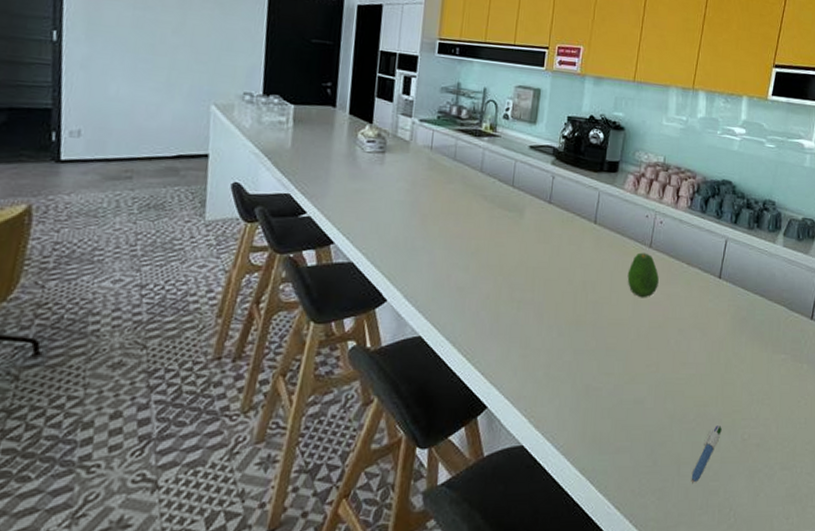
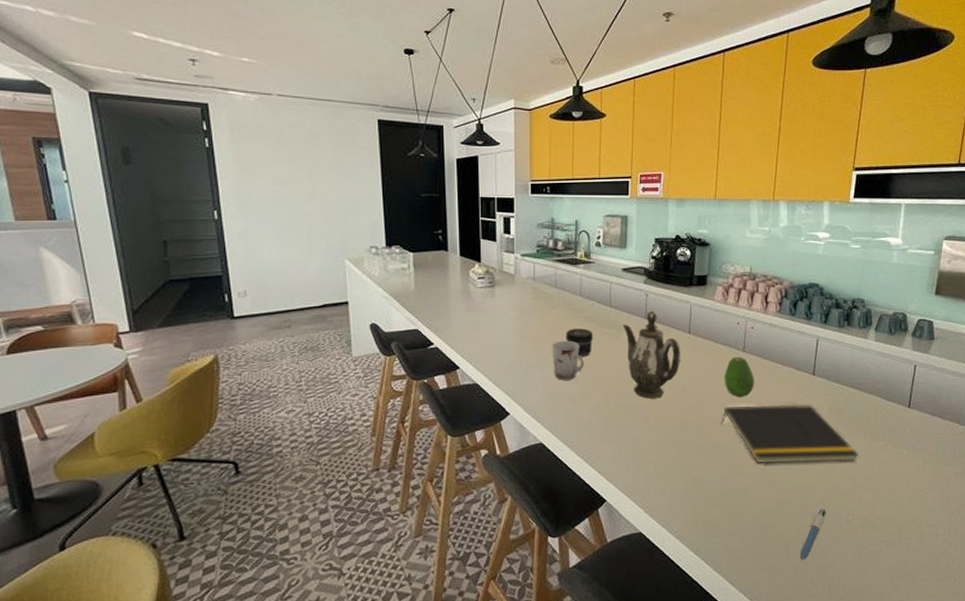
cup: none [442,220,478,266] -> present [552,340,584,380]
jar: none [460,208,491,241] -> present [566,328,594,357]
teapot: none [524,195,585,293] -> present [622,311,681,399]
notepad: none [620,307,759,374] -> present [721,404,859,464]

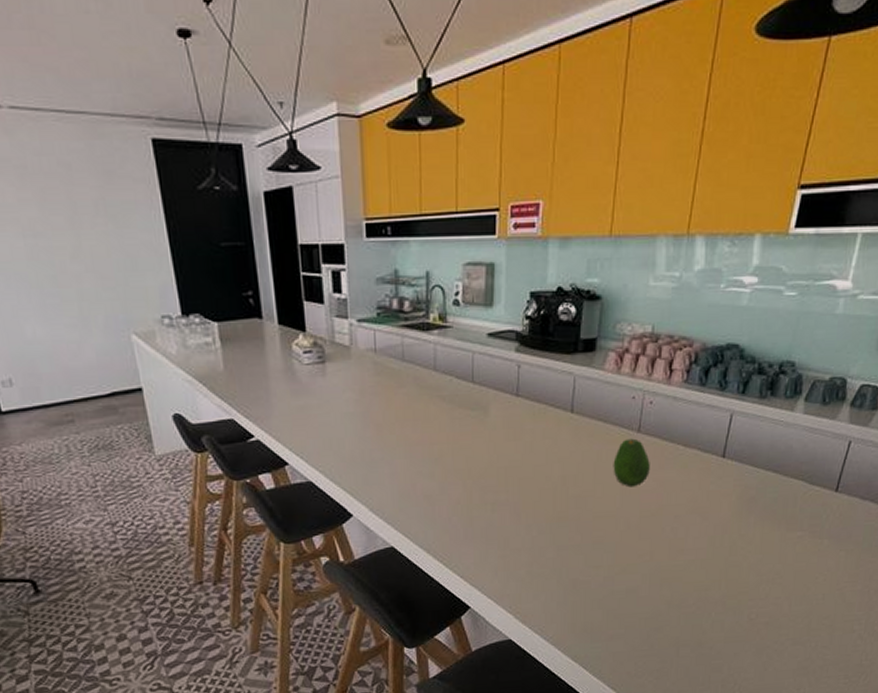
cup: present [552,340,584,380] -> none [401,426,441,474]
jar: present [566,328,594,357] -> none [417,411,452,446]
teapot: present [622,311,681,399] -> none [488,386,561,492]
notepad: present [721,404,859,464] -> none [607,492,770,562]
pen: present [799,509,827,561] -> none [691,607,727,663]

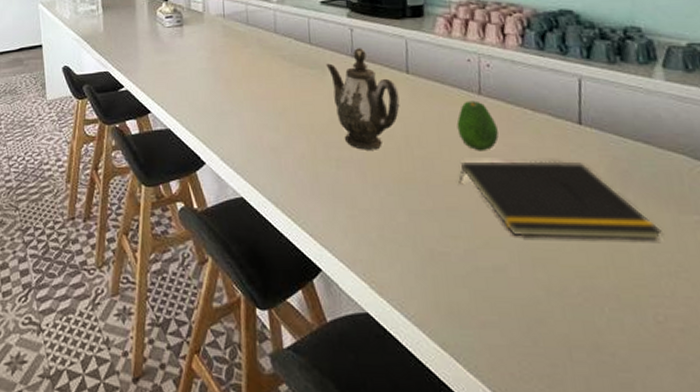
teapot: none [488,386,561,492] -> present [325,48,400,150]
notepad: none [607,492,770,562] -> present [459,161,662,240]

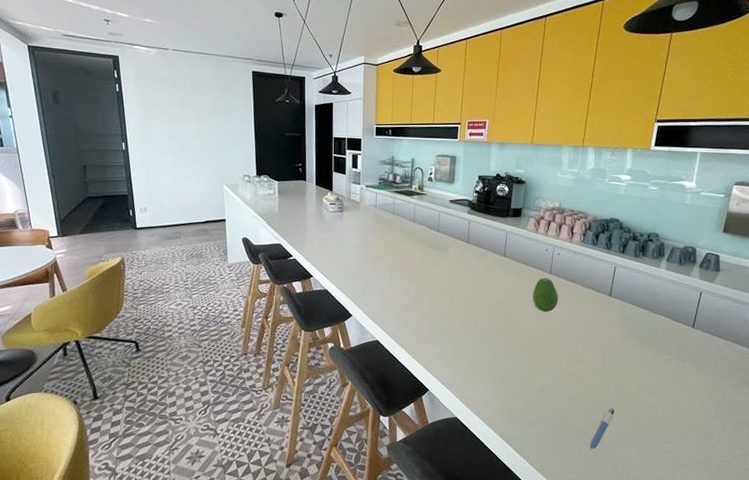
teapot: present [325,48,400,150] -> none [448,237,497,309]
notepad: present [459,161,662,240] -> none [528,319,646,370]
pen: none [589,302,624,372] -> present [590,408,616,449]

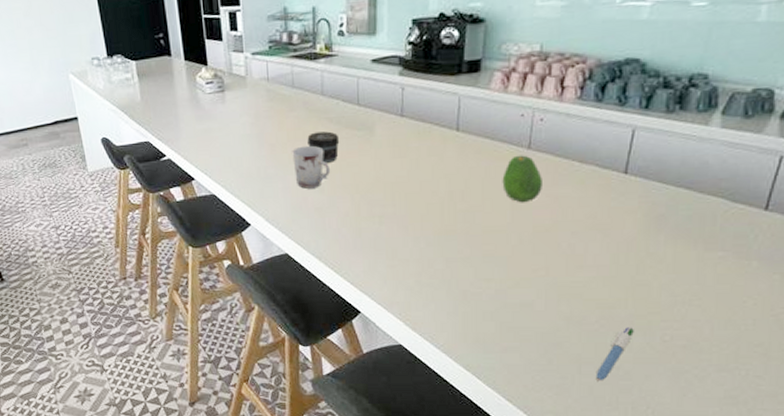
cup: none [388,258,415,291] -> present [292,145,330,189]
jar: none [400,248,424,272] -> present [307,131,340,163]

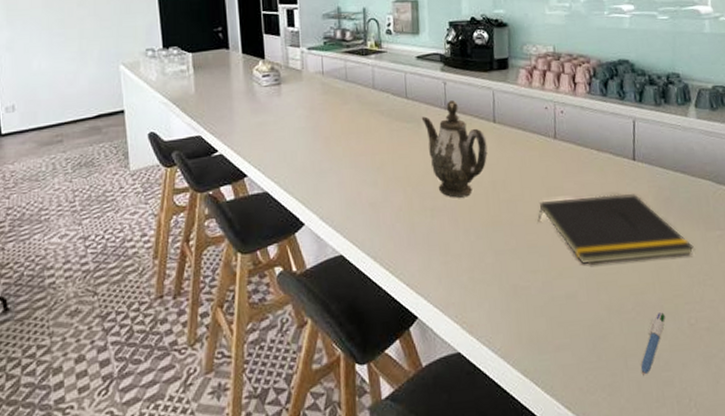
cup: present [292,145,330,189] -> none [346,138,382,183]
jar: present [307,131,340,163] -> none [360,124,391,156]
teapot: none [374,107,447,206] -> present [421,100,488,198]
notepad: none [498,209,685,277] -> present [538,194,694,265]
fruit: present [502,155,542,203] -> none [536,144,570,191]

